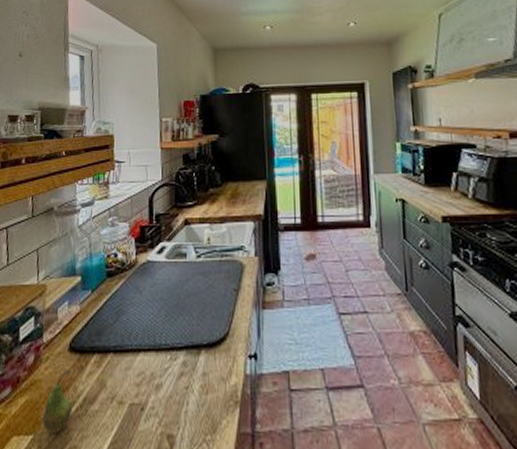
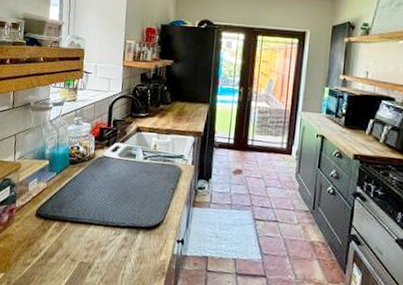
fruit: present [42,369,73,434] -> none [12,230,36,275]

